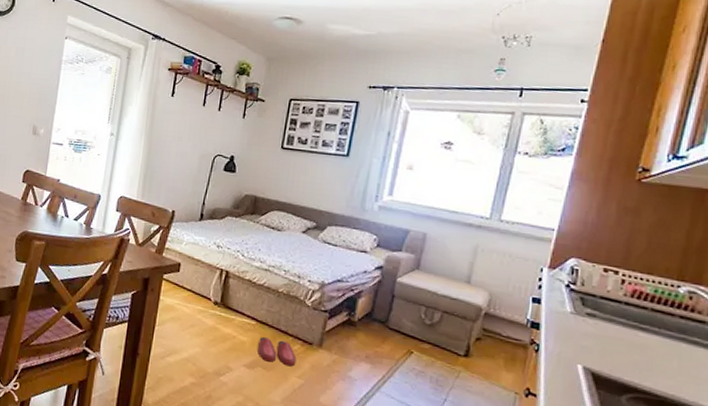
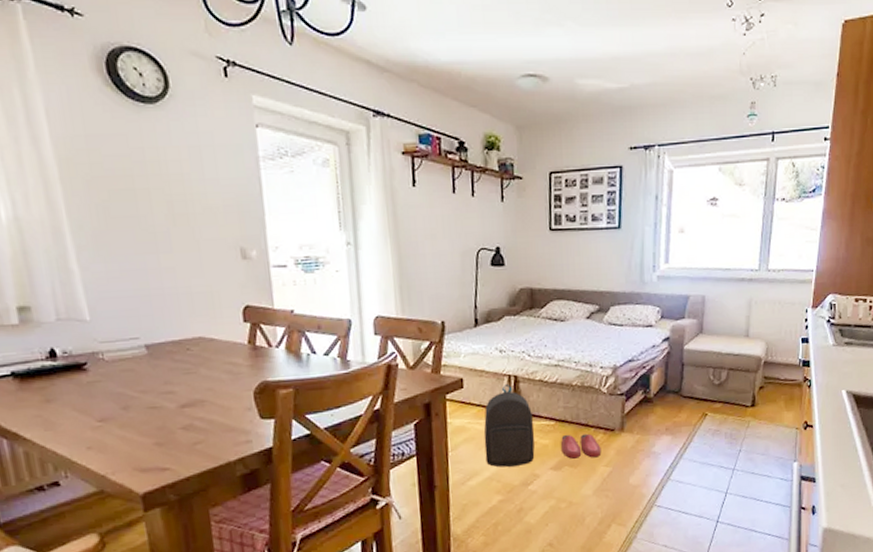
backpack: none [186,277,237,356] -> present [483,385,535,468]

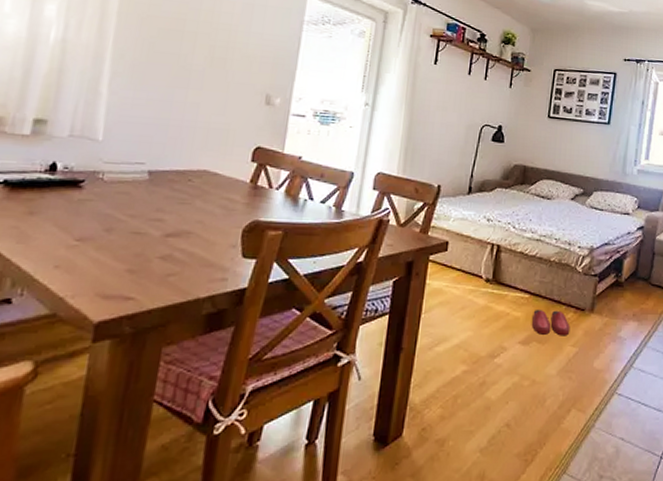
backpack: present [483,385,535,468] -> none [456,253,510,336]

